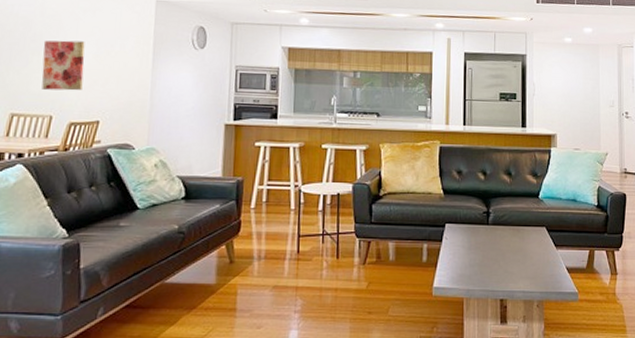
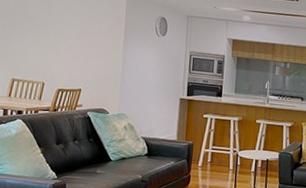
wall art: present [41,40,85,91] -> none [36,21,70,64]

